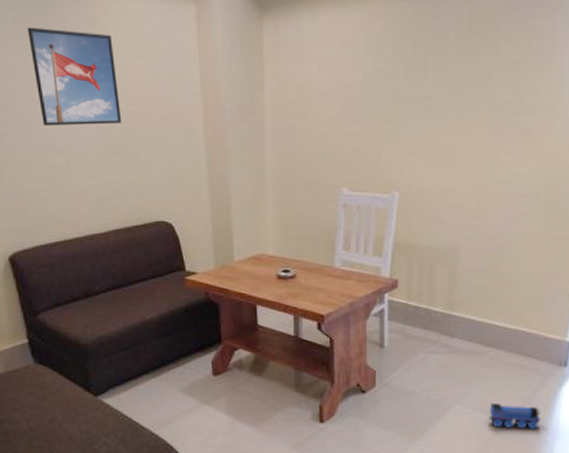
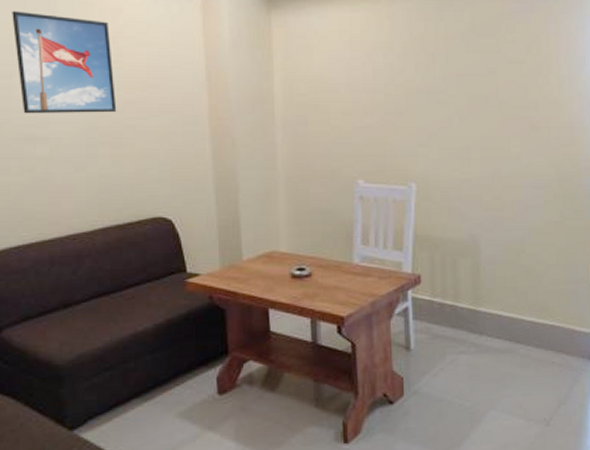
toy train: present [489,403,541,429] -> none [525,406,579,434]

